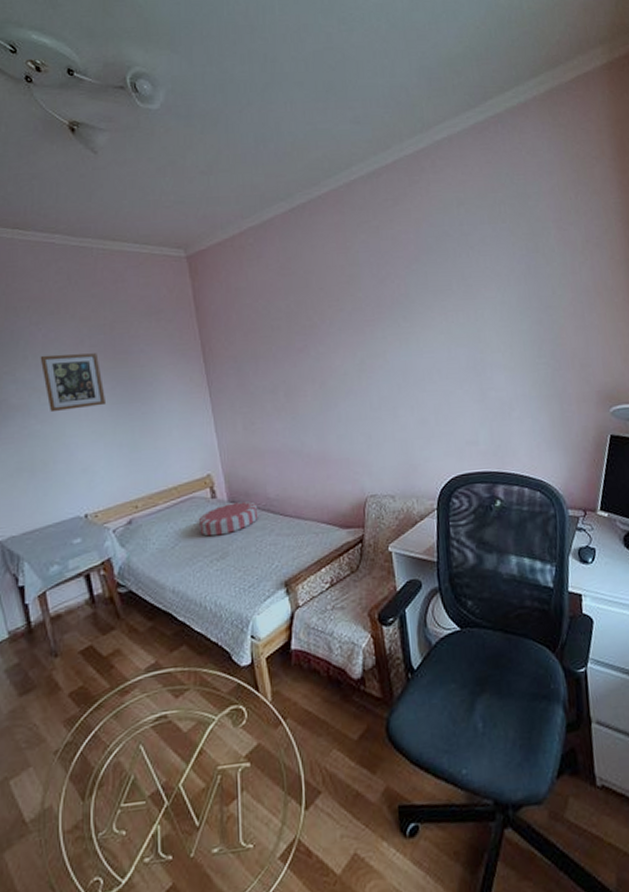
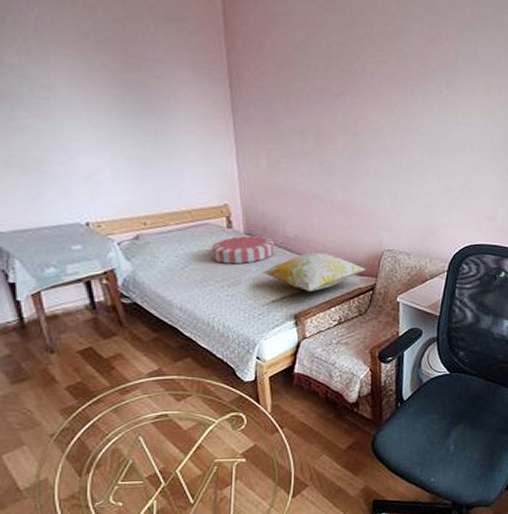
picture frame: present [40,353,107,413] -> none [32,40,114,112]
decorative pillow: none [248,509,352,554] -> present [262,253,367,291]

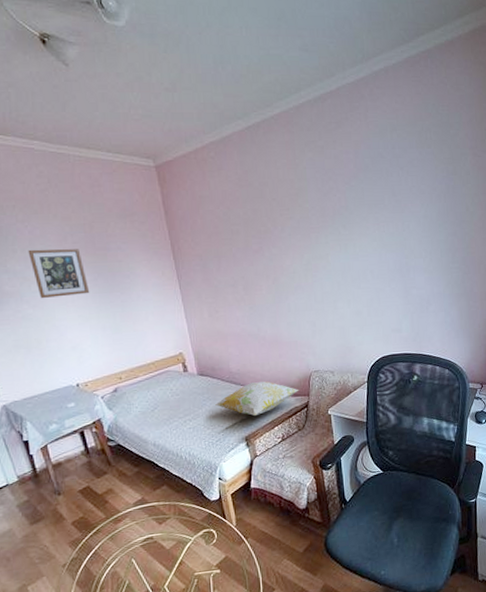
picture frame: none [32,40,114,112] -> present [28,249,90,299]
cushion: present [211,235,275,264] -> none [173,374,223,402]

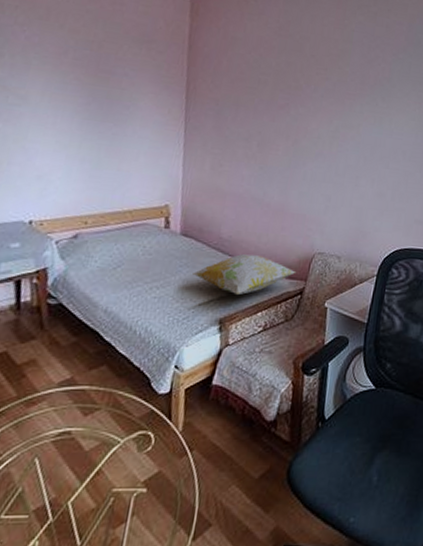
picture frame: present [28,249,90,299] -> none [15,56,80,118]

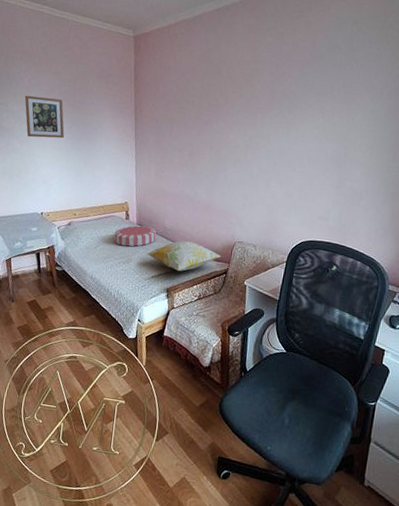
picture frame: none [15,56,80,118] -> present [24,95,65,139]
cushion: none [145,236,209,265] -> present [114,225,157,247]

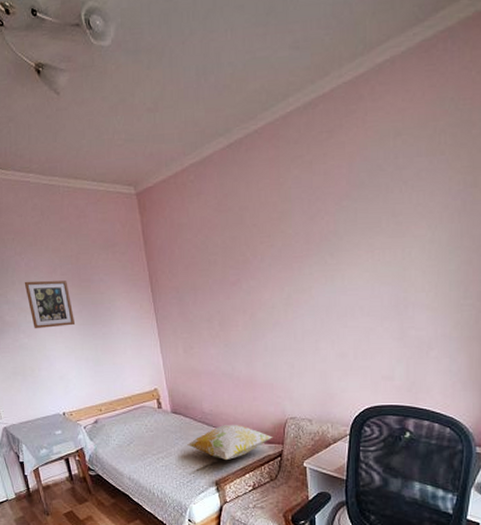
cushion: present [114,225,157,247] -> none [147,414,195,439]

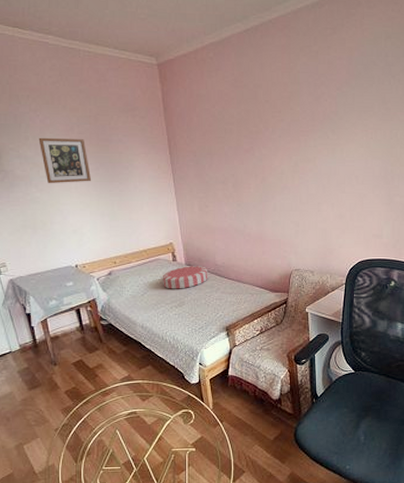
cushion: none [147,414,195,439] -> present [162,266,208,289]
decorative pillow: present [187,425,273,460] -> none [200,276,280,307]

